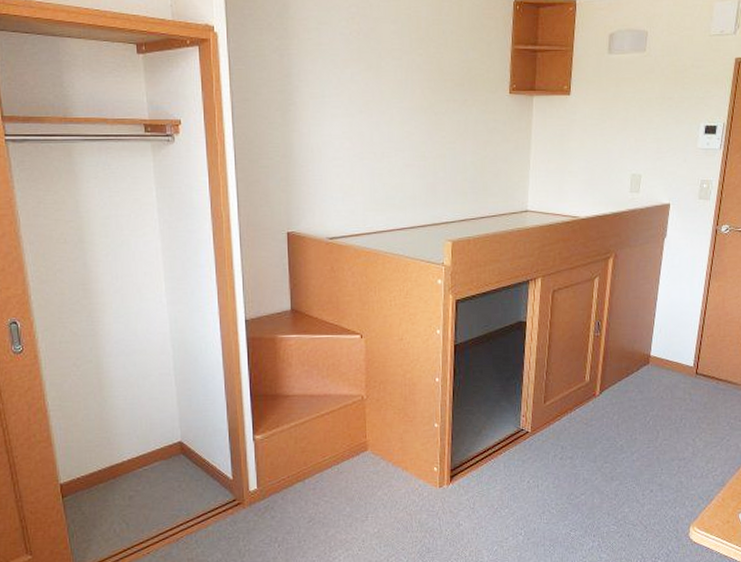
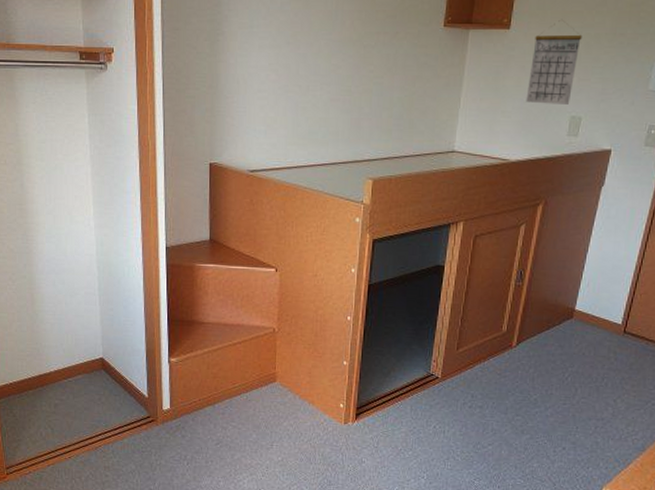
calendar: none [590,86,636,164] -> present [526,20,583,104]

